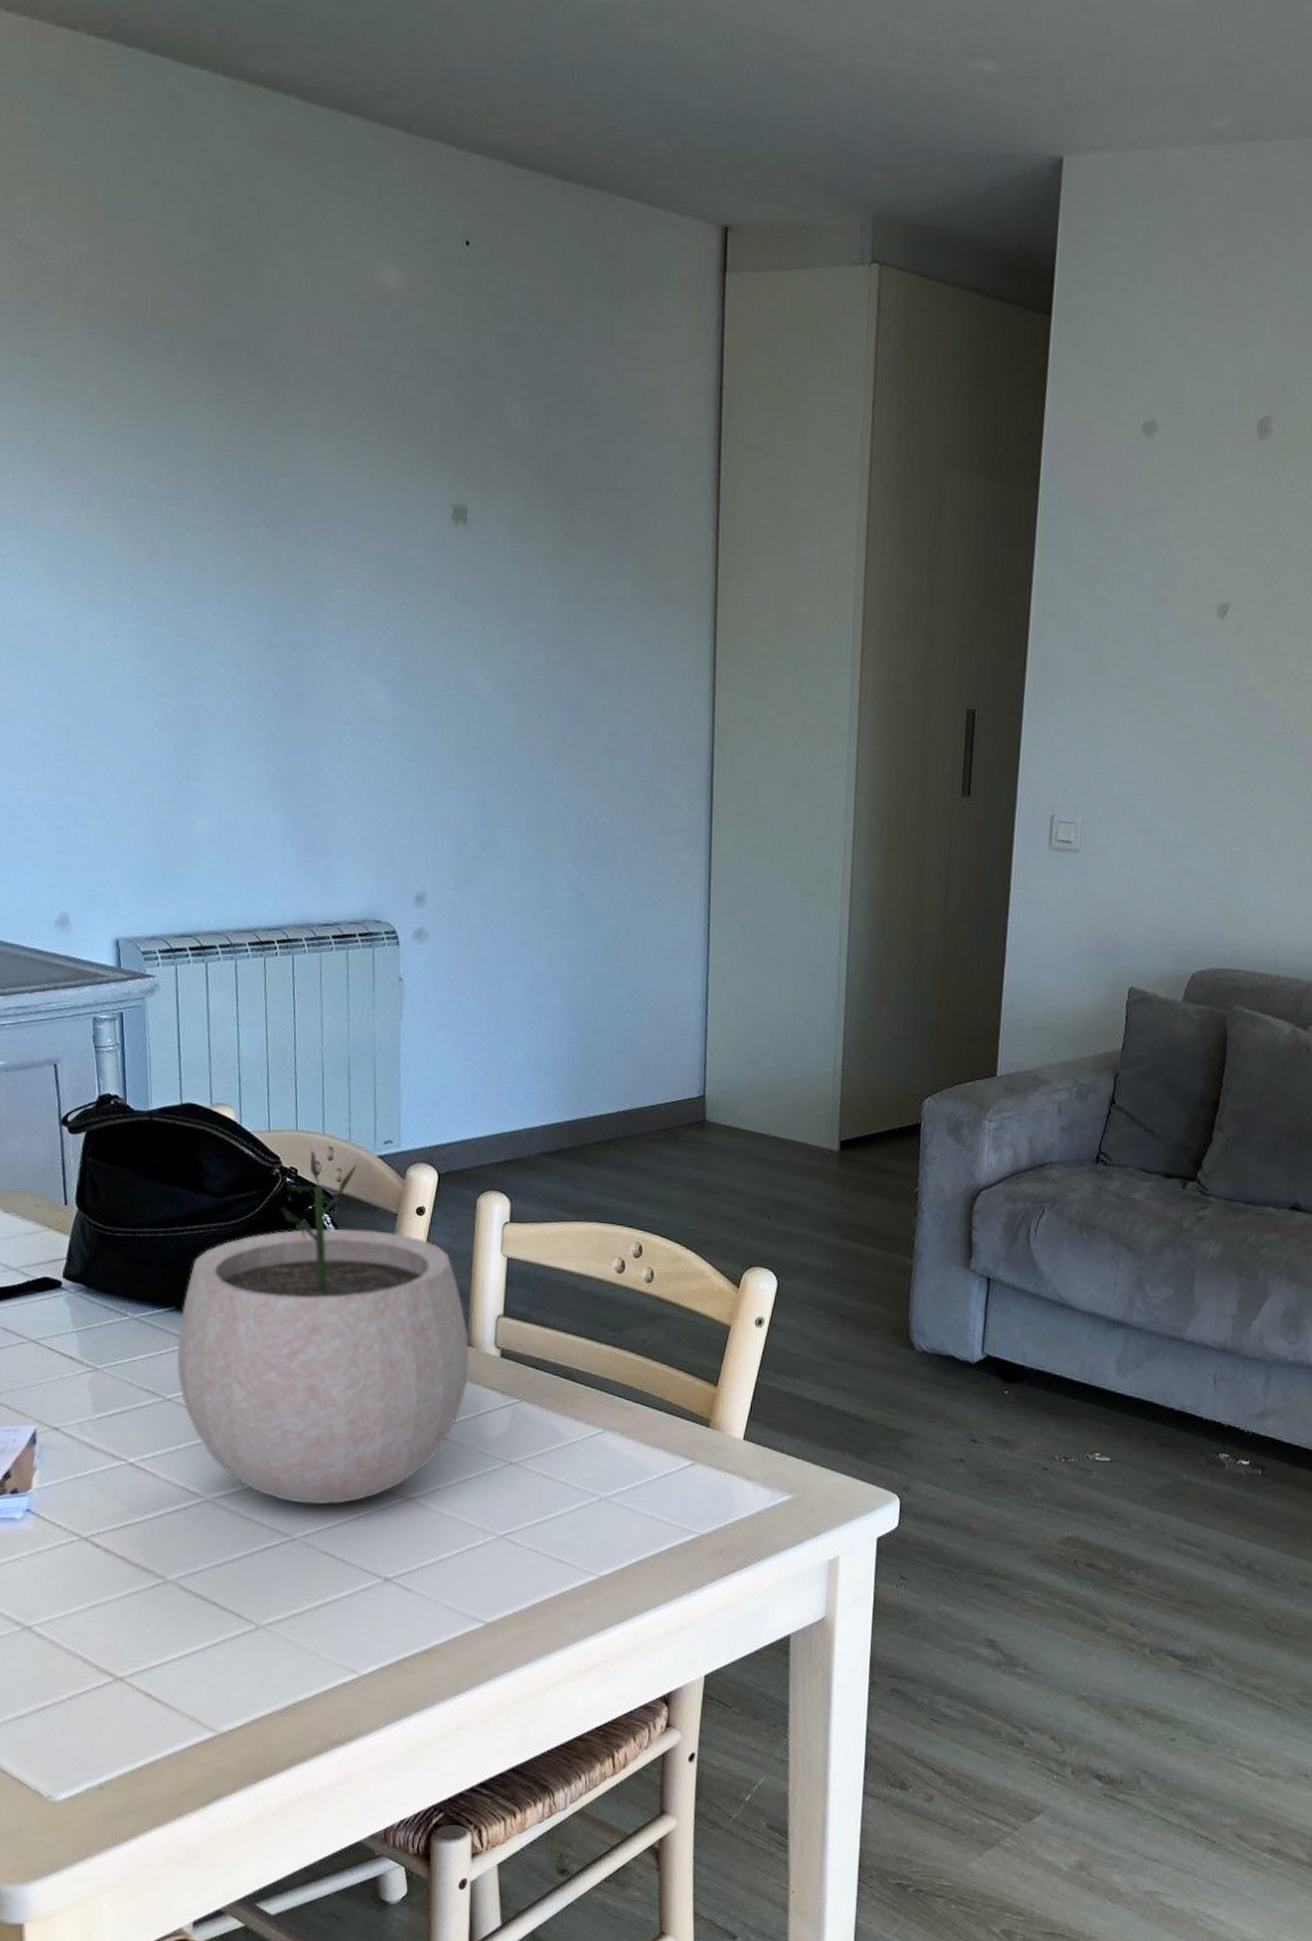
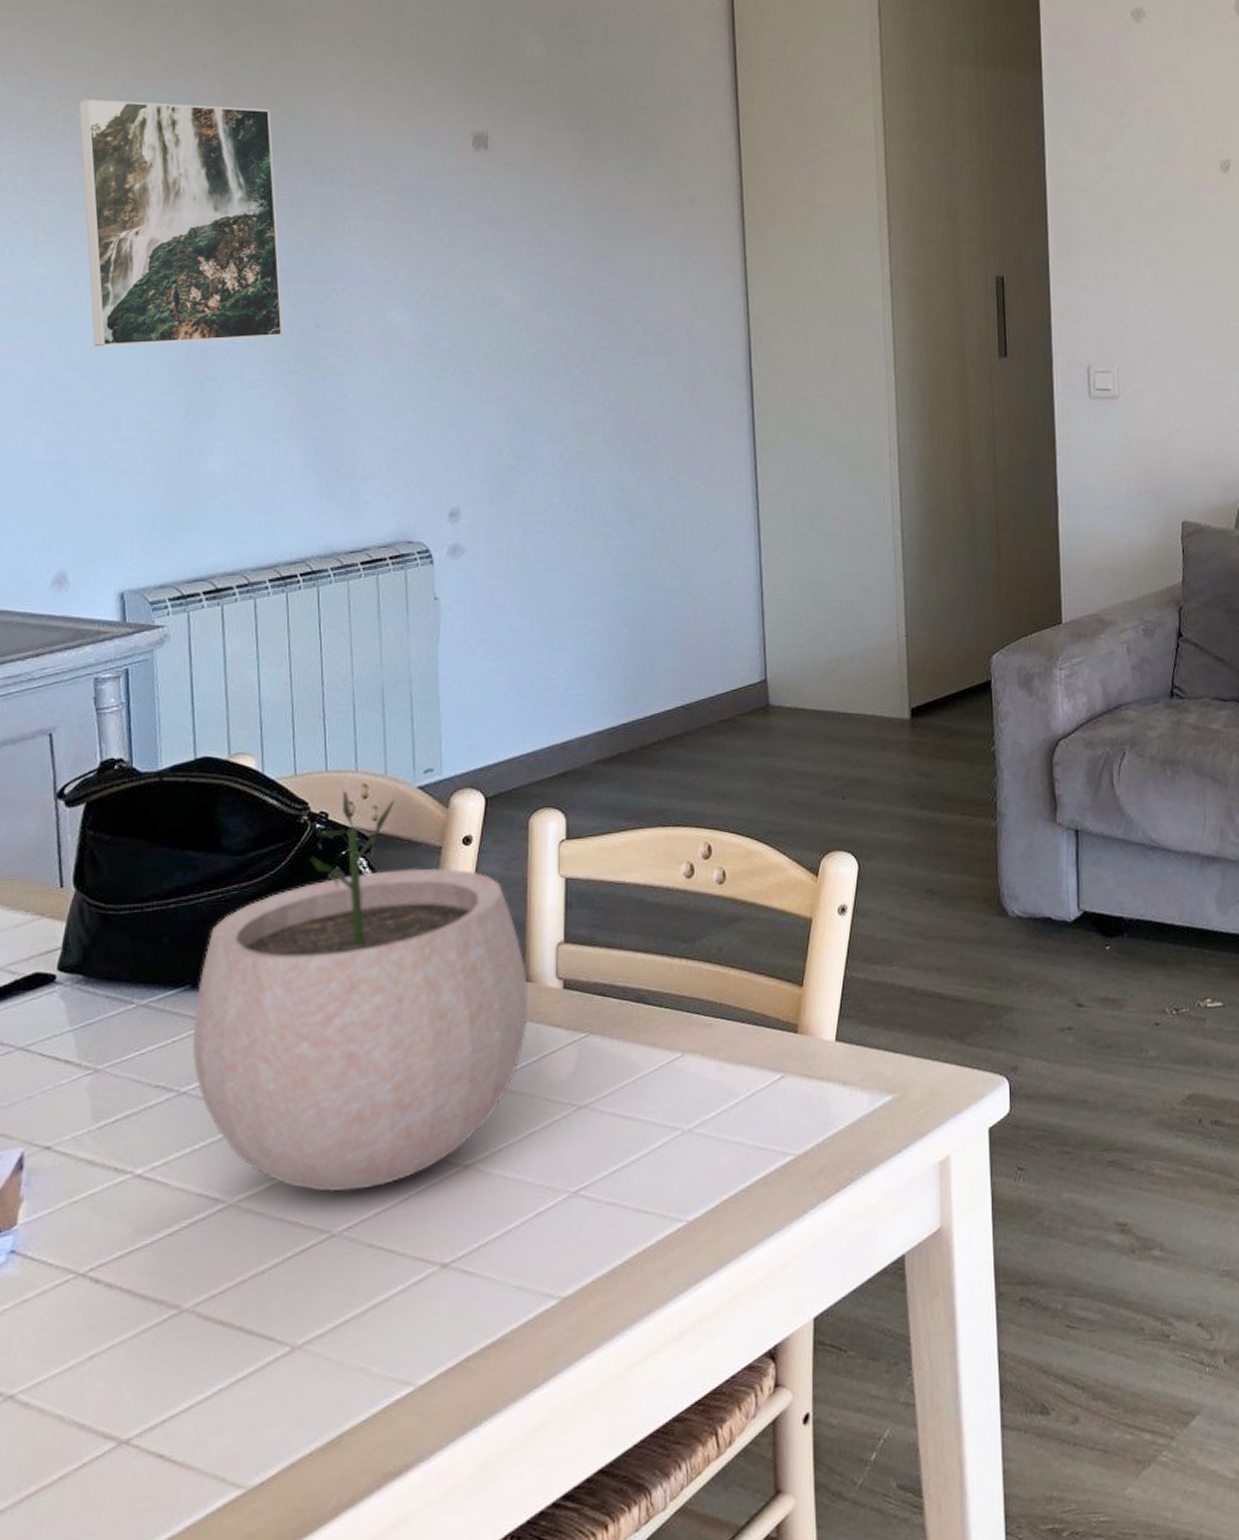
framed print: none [76,436,266,702] -> present [78,99,284,347]

